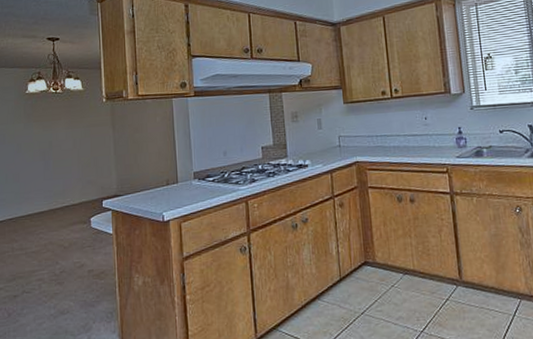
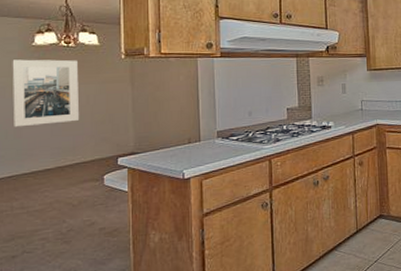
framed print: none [10,105,68,172] -> present [12,59,80,128]

